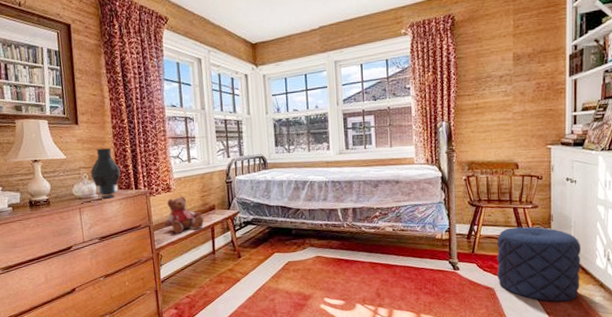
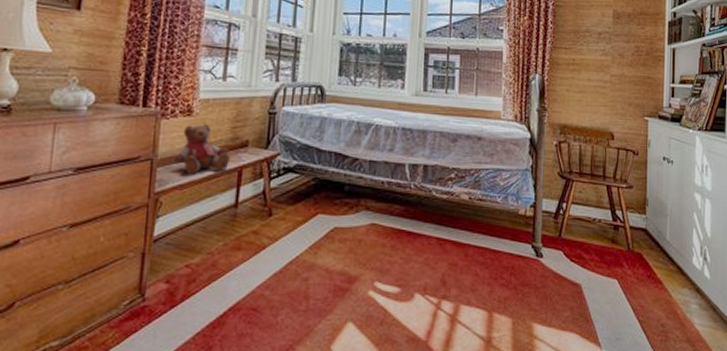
vase: present [90,148,121,200] -> none [81,45,127,116]
pouf: present [497,226,581,302] -> none [585,209,677,308]

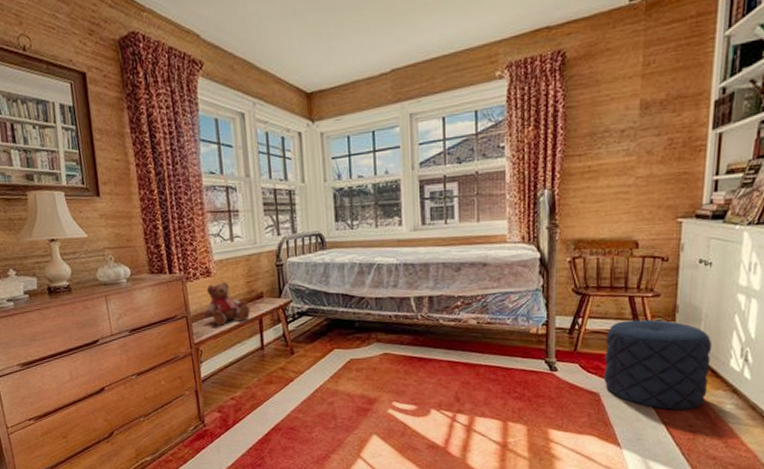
pouf: none [585,209,677,308] -> present [604,319,713,410]

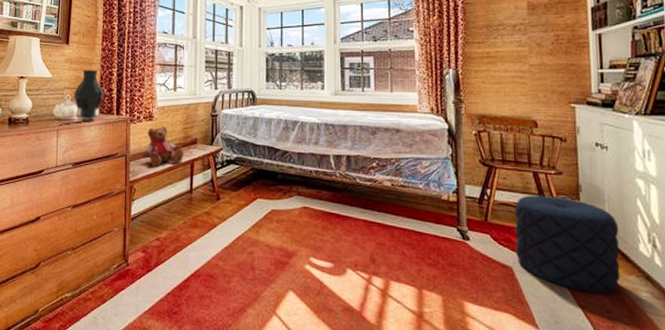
vase: none [116,224,152,286] -> present [73,69,104,123]

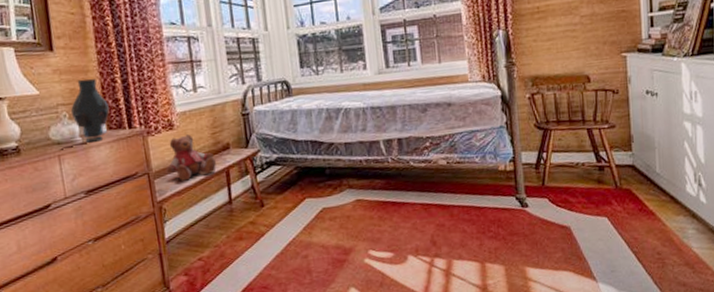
pouf: present [514,195,621,294] -> none [570,150,670,239]

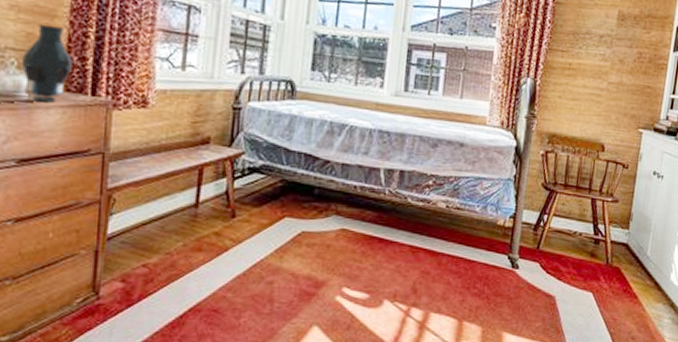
teddy bear: present [165,134,216,181] -> none [126,117,190,171]

